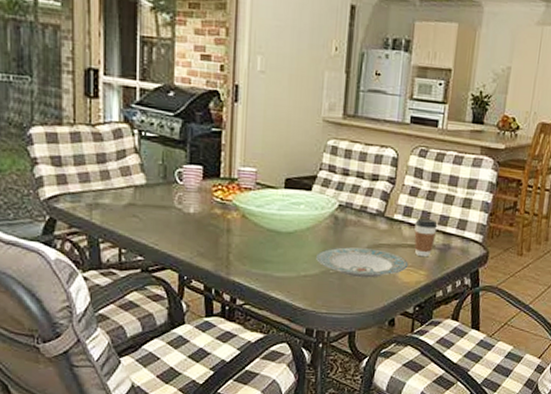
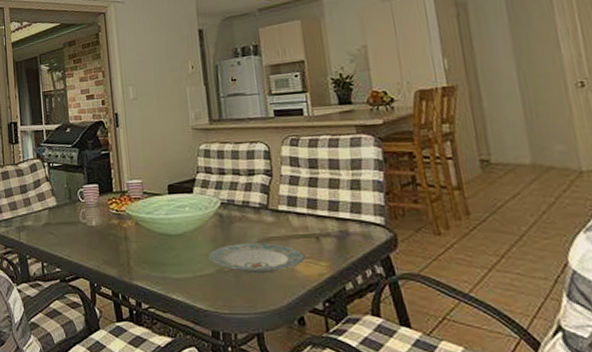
coffee cup: present [414,219,438,258] -> none [302,206,329,247]

